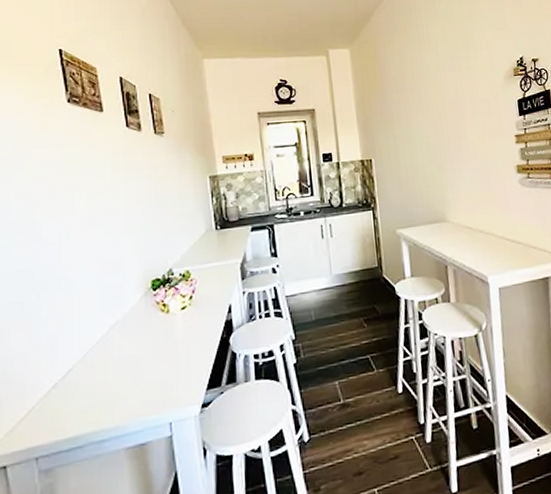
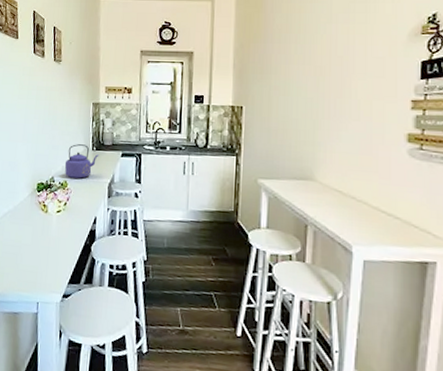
kettle: none [184,225,225,266] -> present [64,144,99,179]

